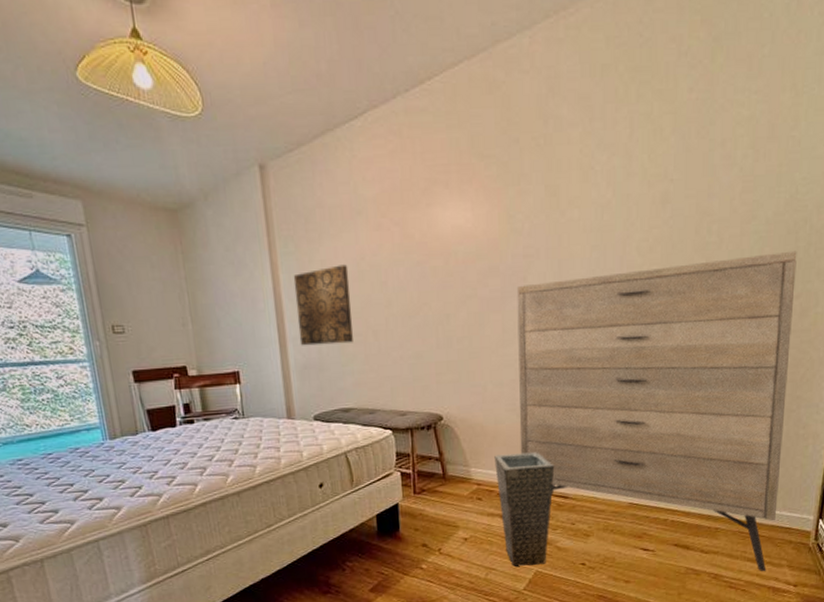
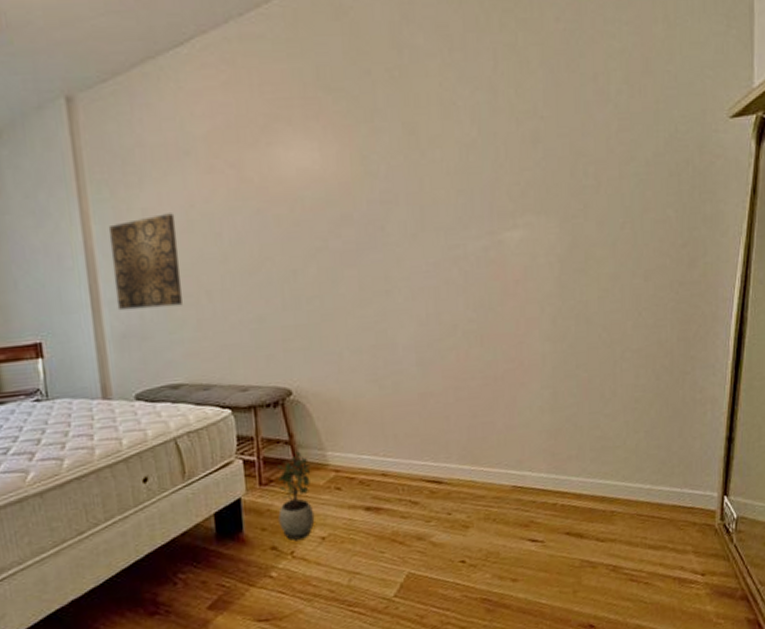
potted plant: none [429,467,459,540] -> present [277,451,315,540]
vase: present [494,452,555,567] -> none [354,429,426,569]
dresser: present [516,250,797,572] -> none [374,194,681,561]

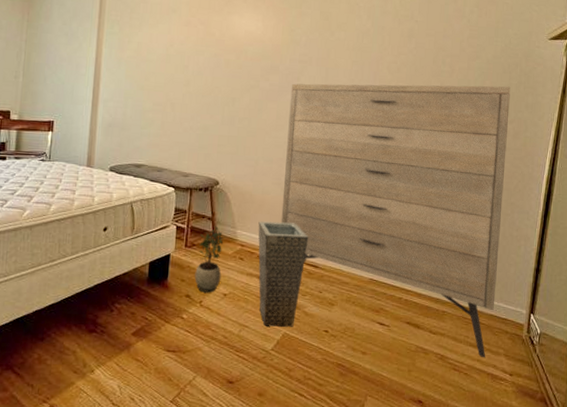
wall art: present [108,213,183,311] -> none [109,48,159,111]
vase: none [354,429,426,569] -> present [258,221,309,327]
dresser: none [374,194,681,561] -> present [281,83,511,358]

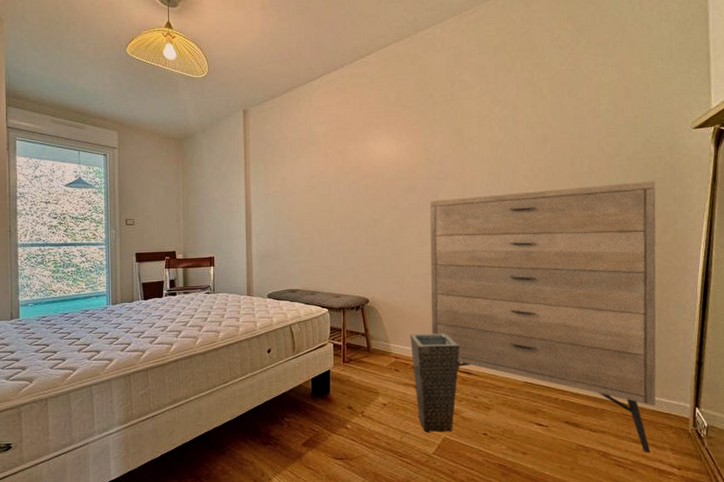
potted plant: present [195,226,224,293] -> none [354,341,379,404]

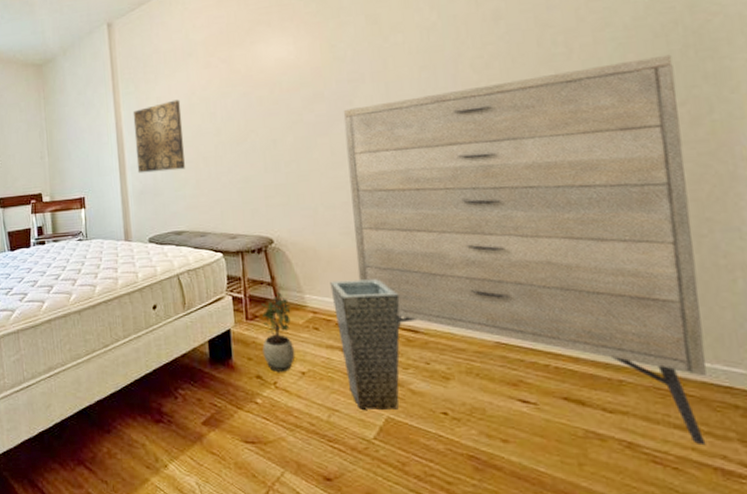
wall art: none [261,181,303,240] -> present [132,99,186,174]
potted plant: none [354,341,379,404] -> present [261,292,295,372]

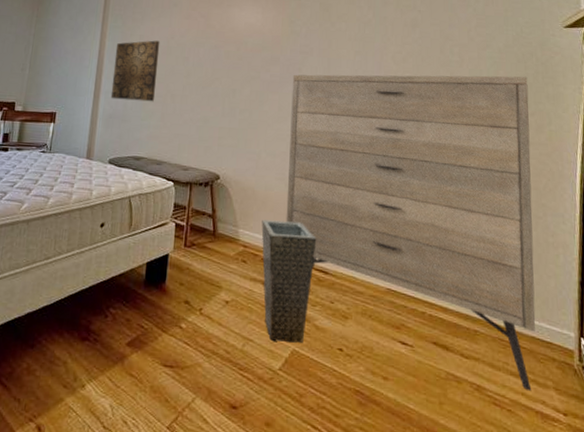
potted plant: present [261,292,295,372] -> none [194,224,225,299]

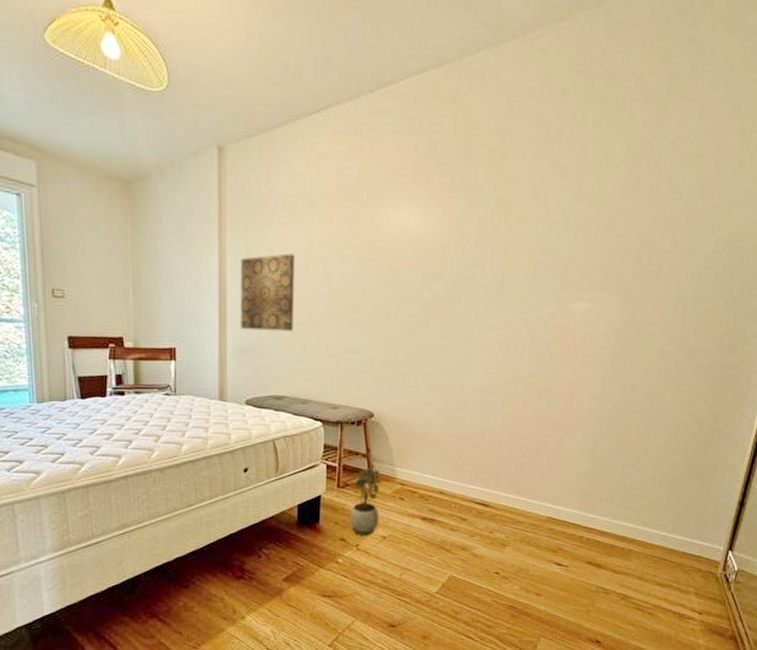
potted plant: none [194,224,225,299] -> present [349,464,381,536]
vase: present [261,219,317,343] -> none [420,457,479,569]
dresser: present [286,74,536,392] -> none [446,288,731,597]

